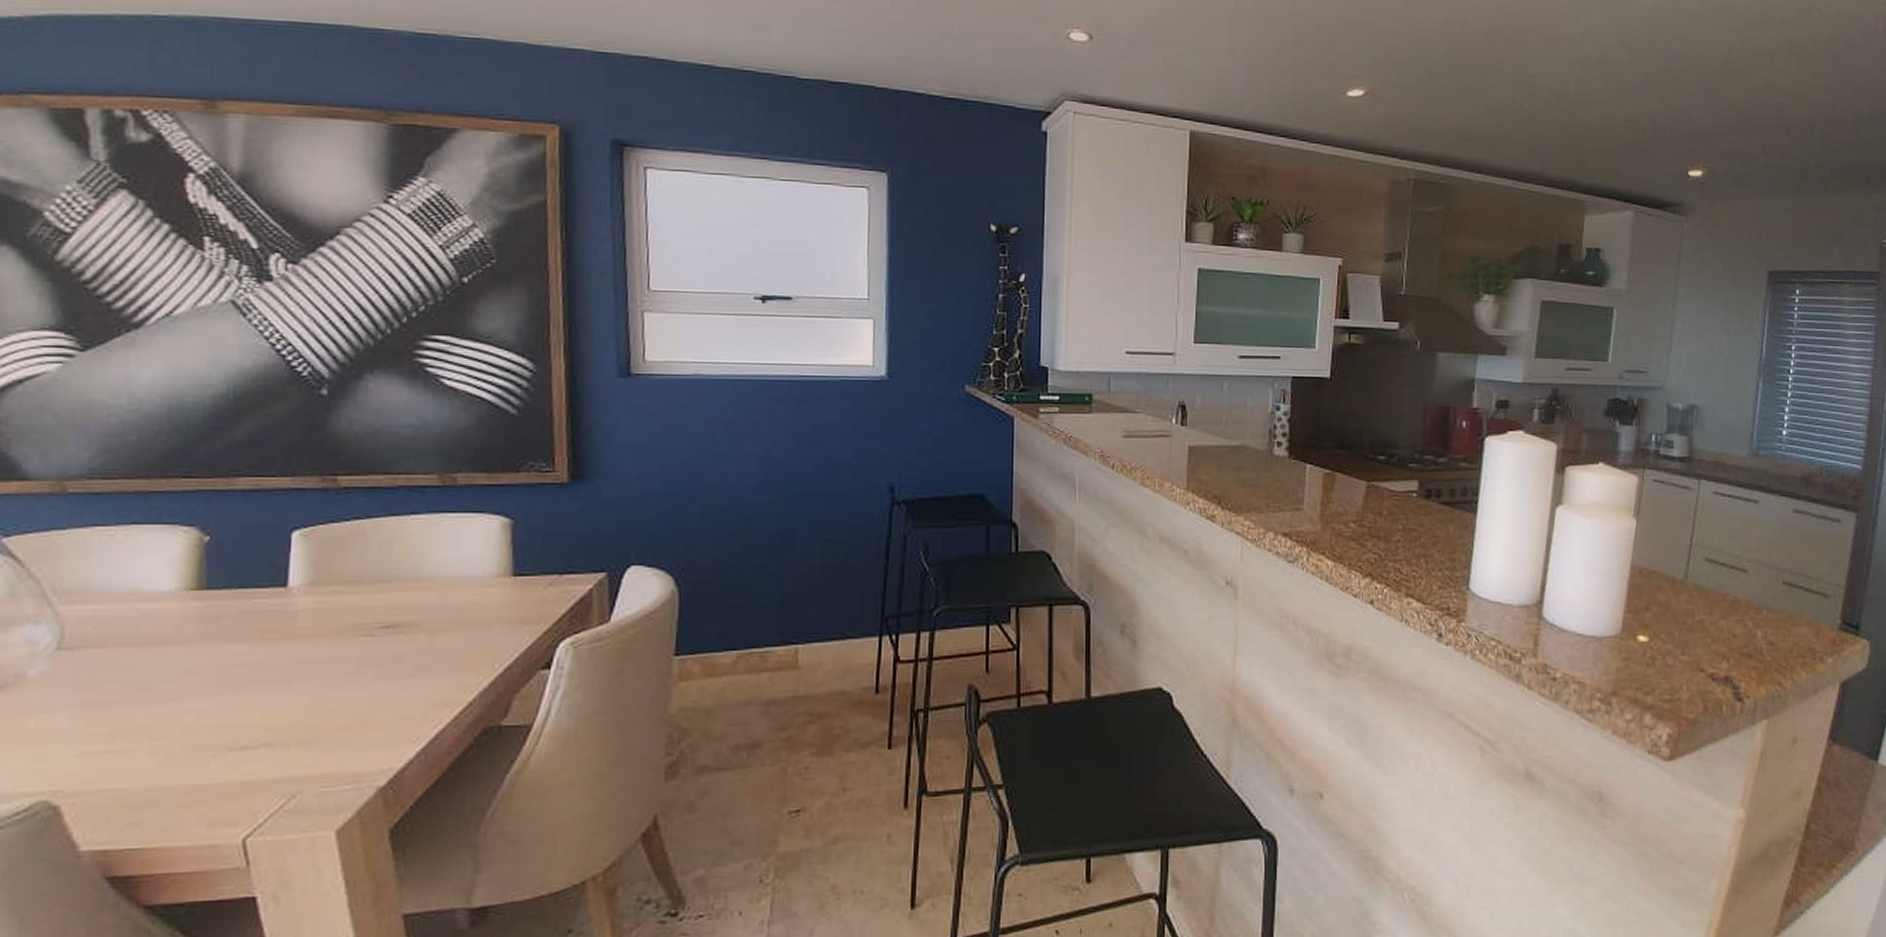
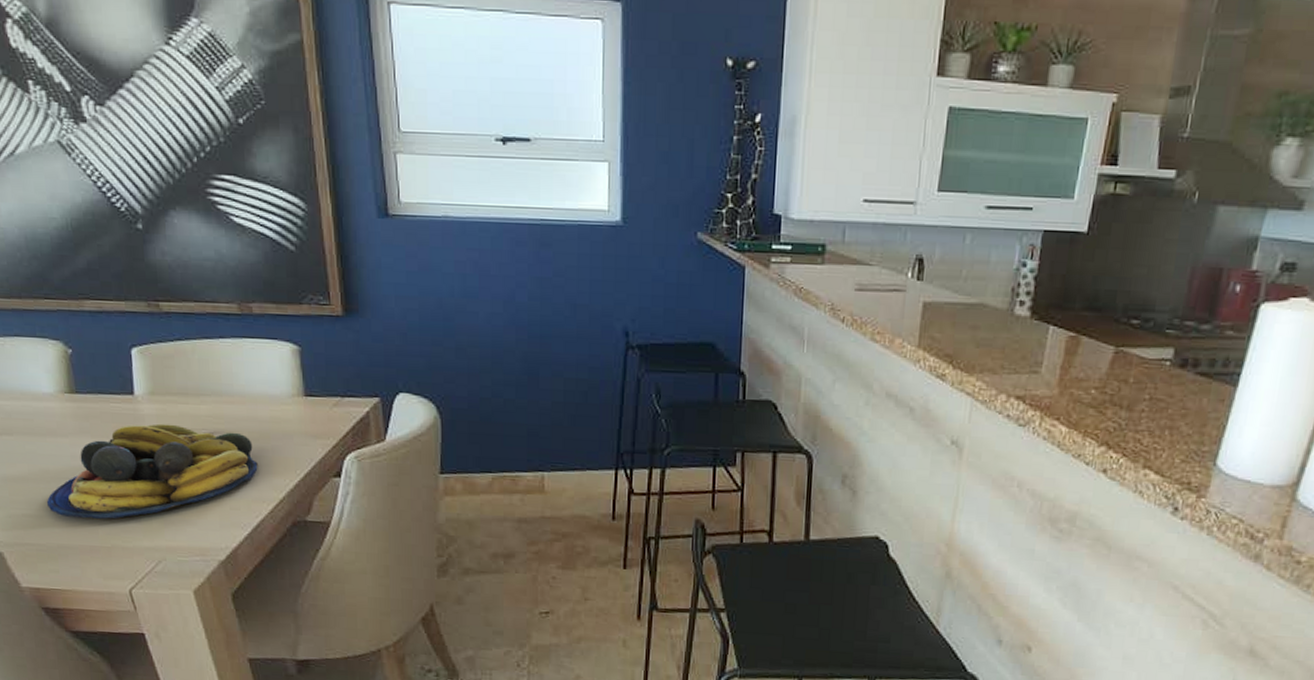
fruit bowl: none [140,619,444,748] -> present [47,423,258,519]

